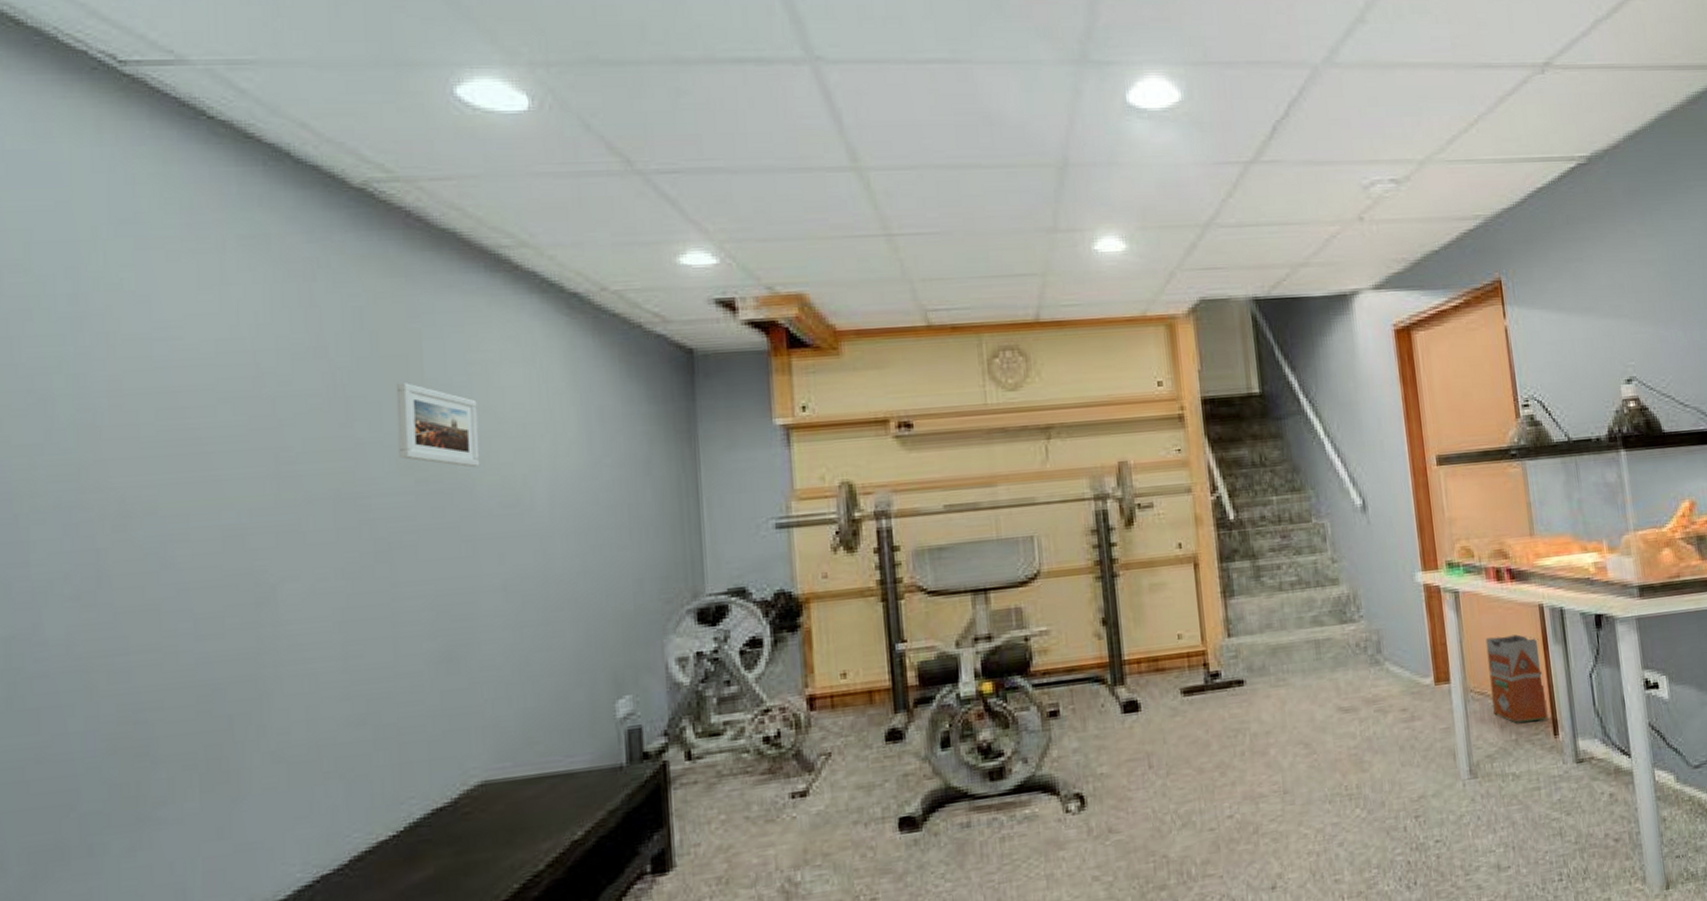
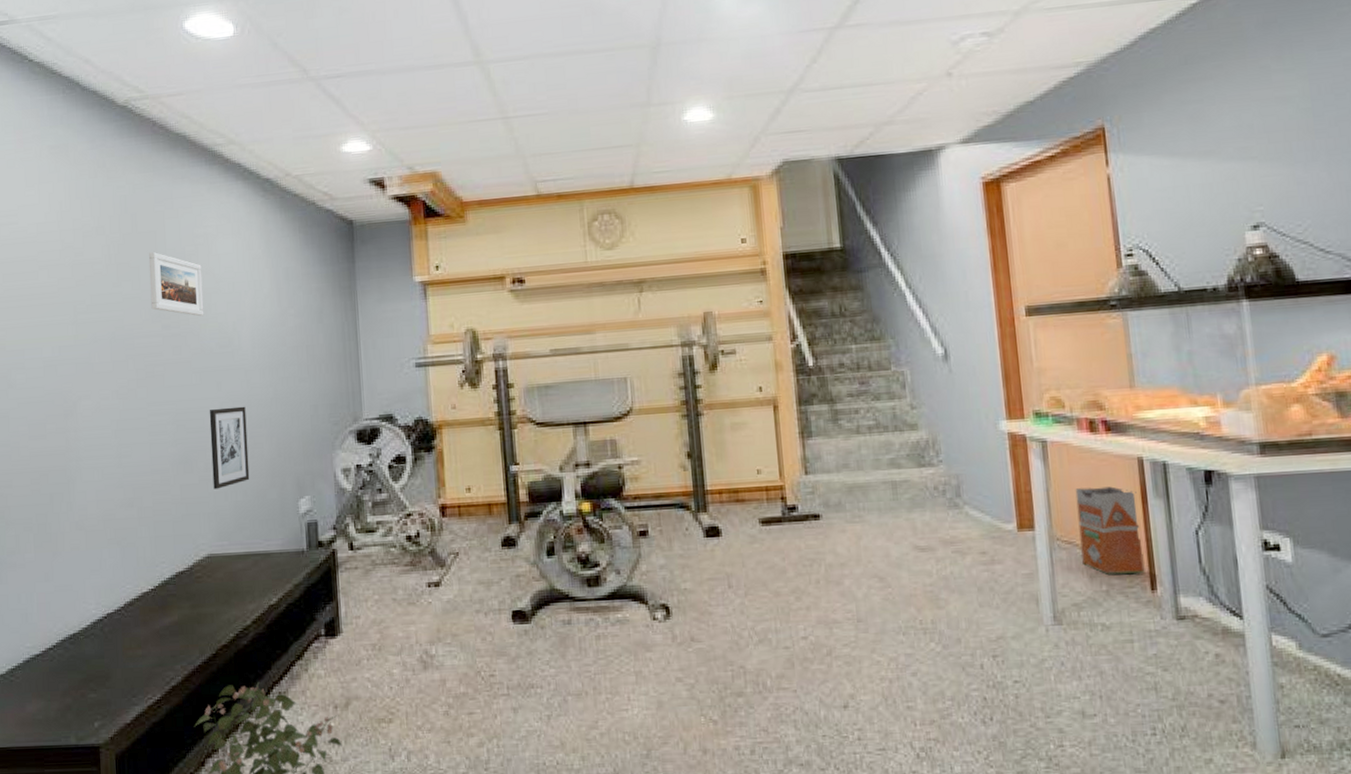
wall art: none [485,583,545,695] -> present [209,406,250,490]

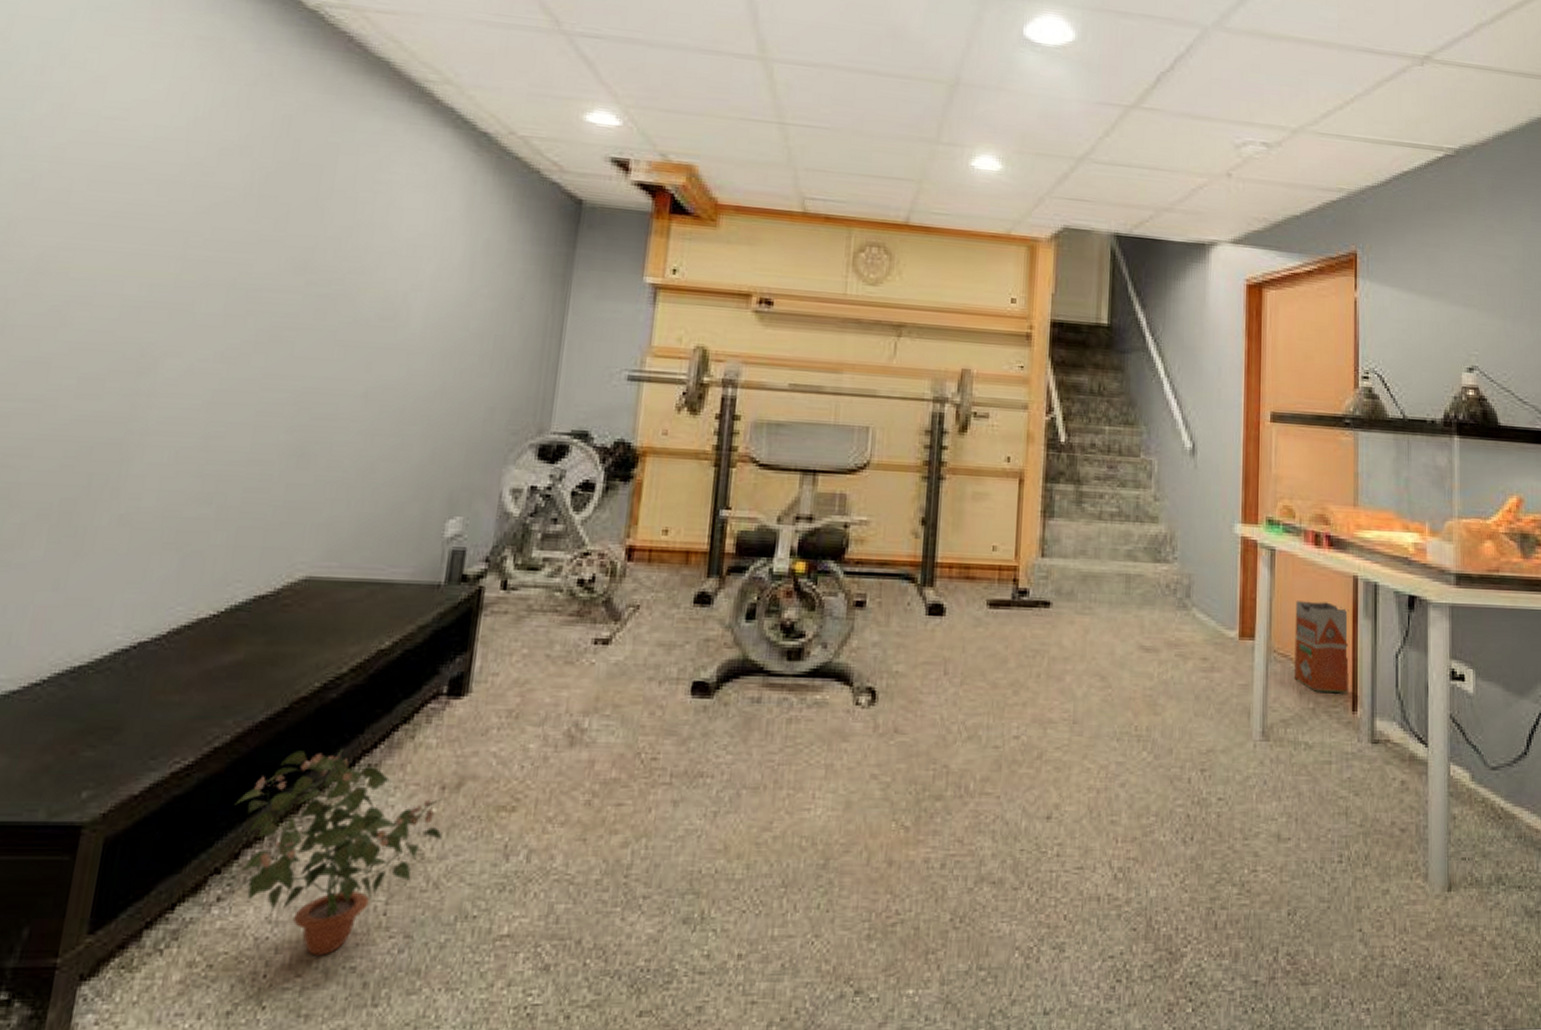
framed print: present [149,252,204,317] -> none [295,190,377,279]
wall art: present [209,406,250,490] -> none [332,393,399,495]

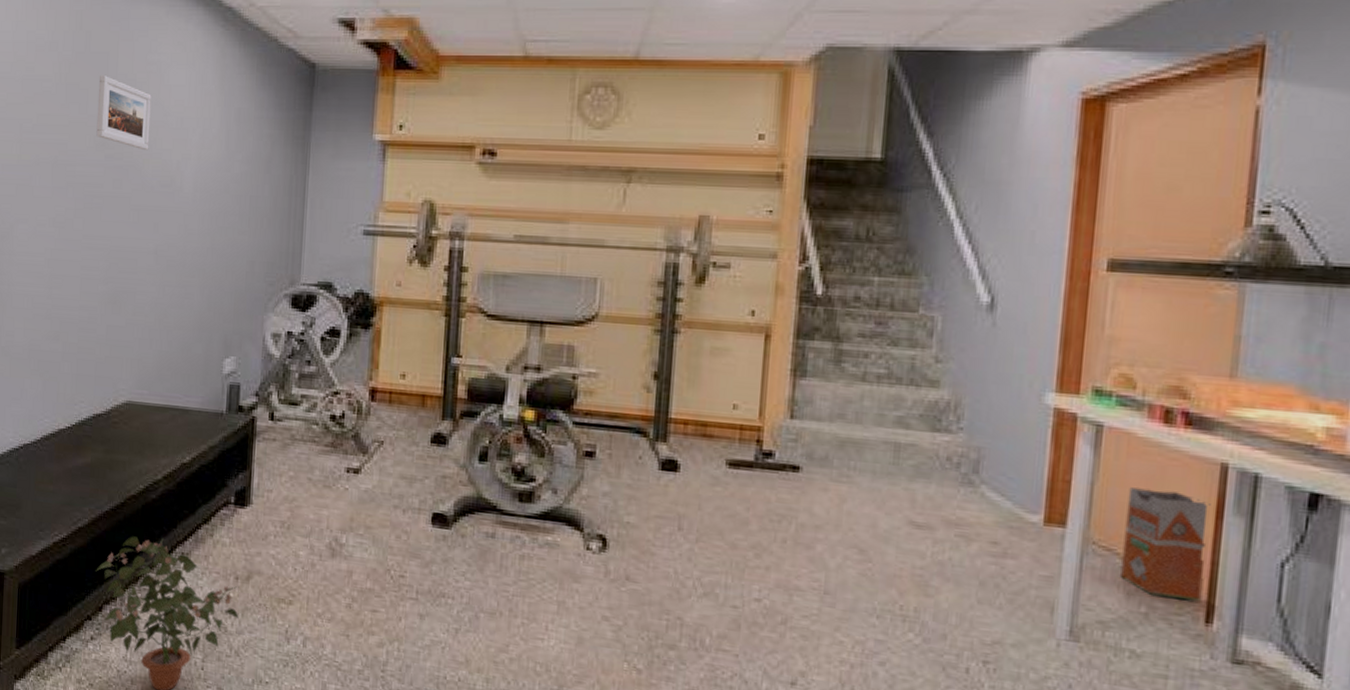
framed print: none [295,190,377,279] -> present [96,76,152,151]

